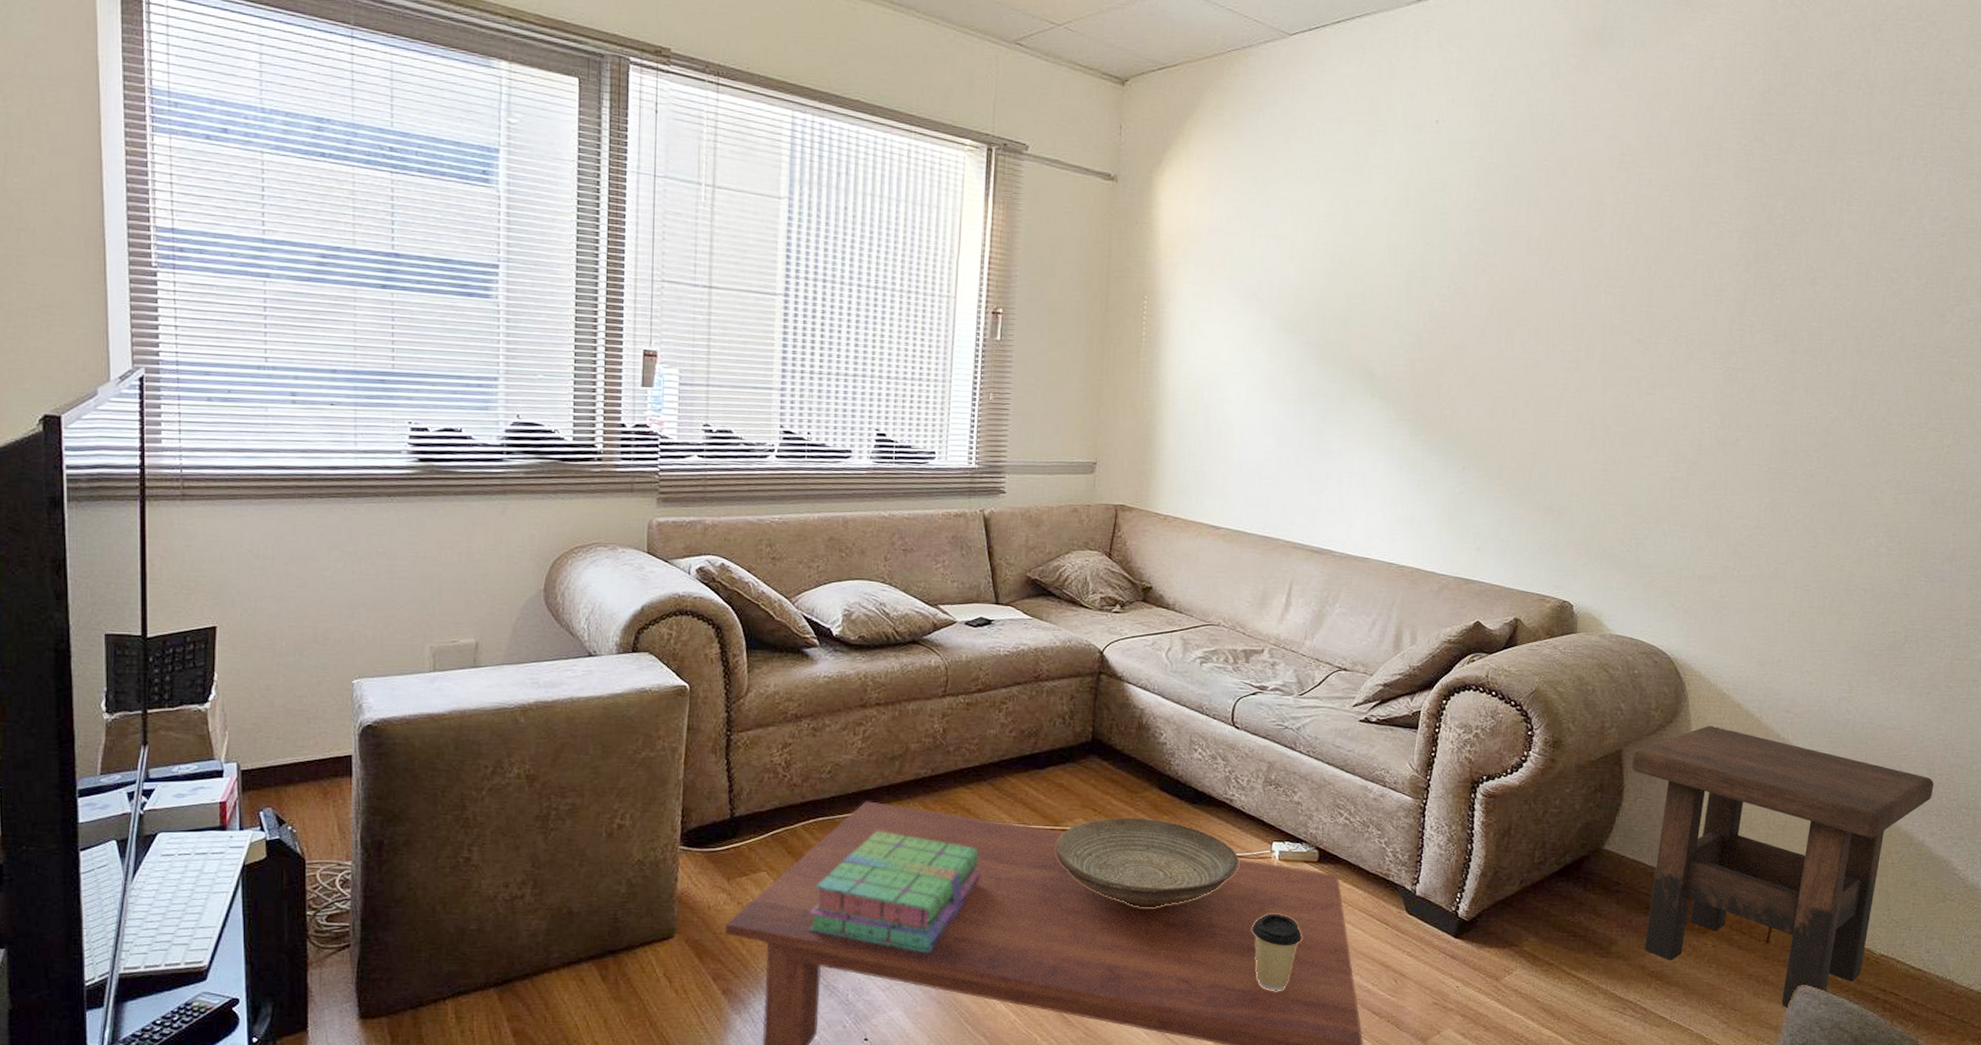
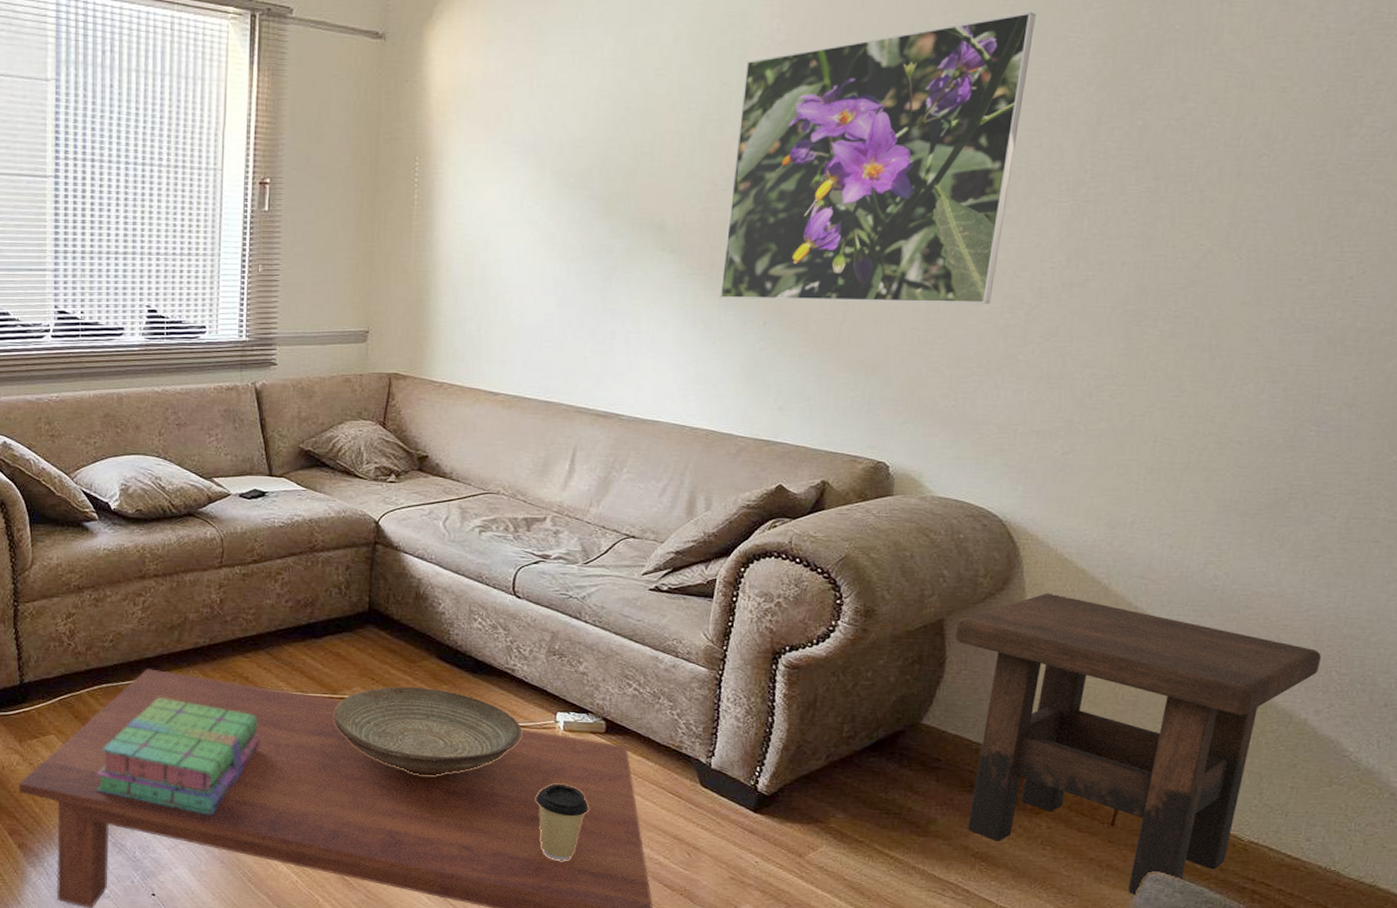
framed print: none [1423,197,1692,458] -> present [719,11,1036,304]

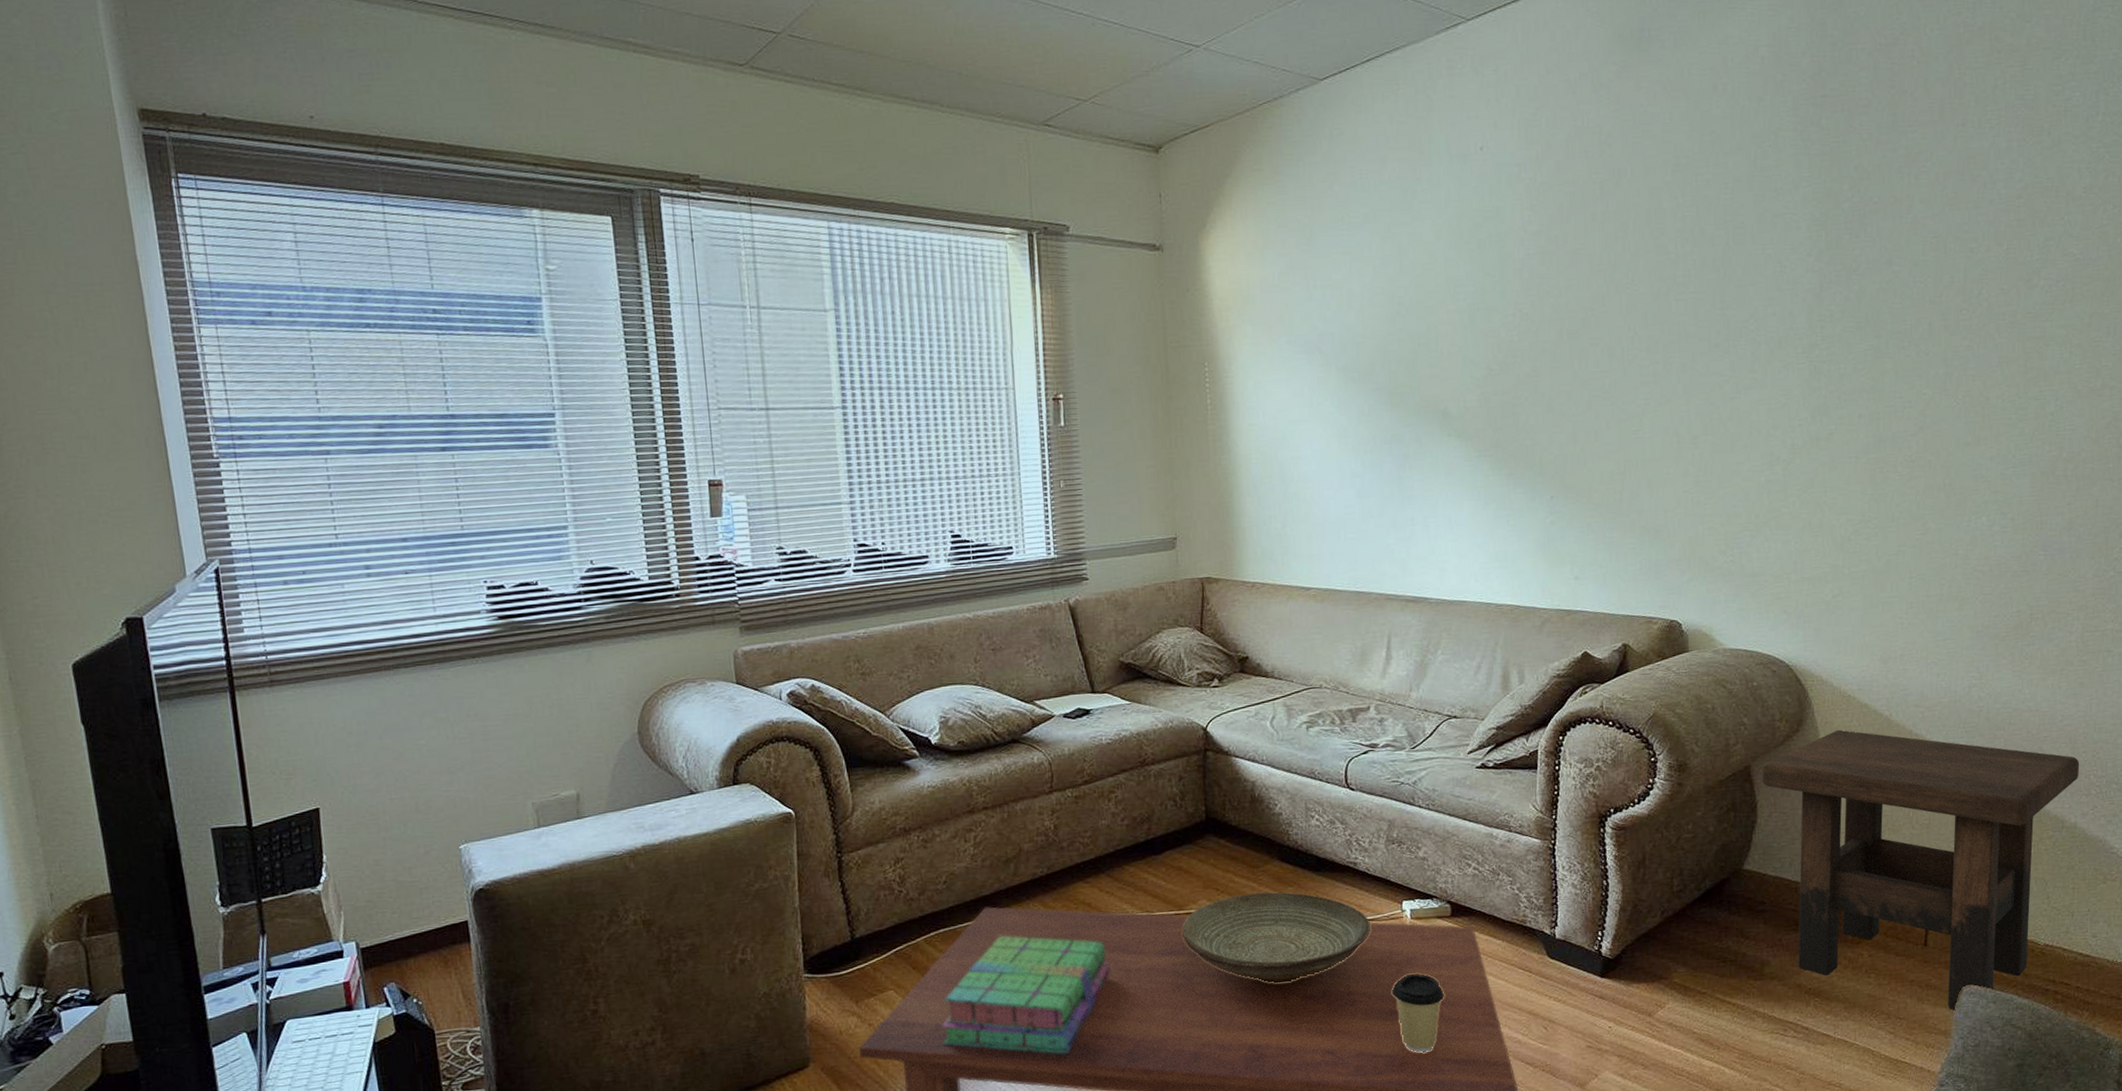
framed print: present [719,11,1036,304] -> none [1504,192,1755,478]

